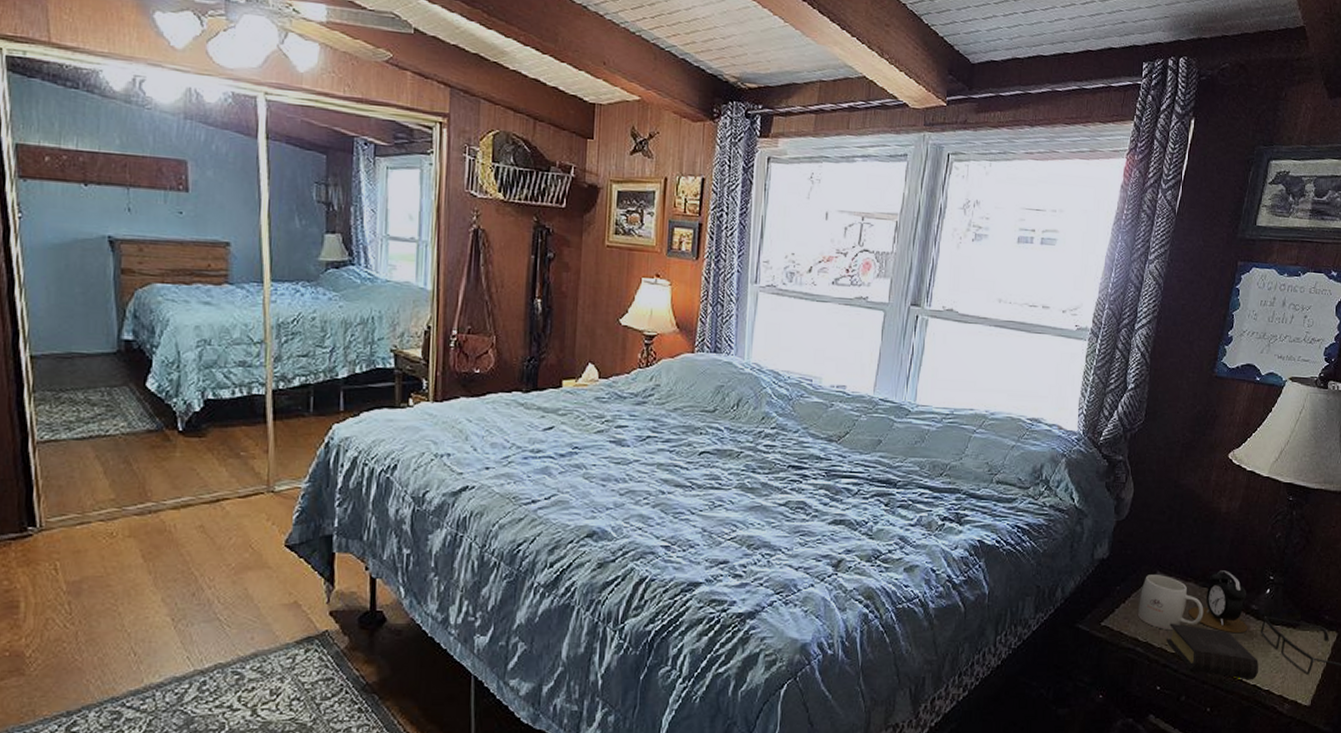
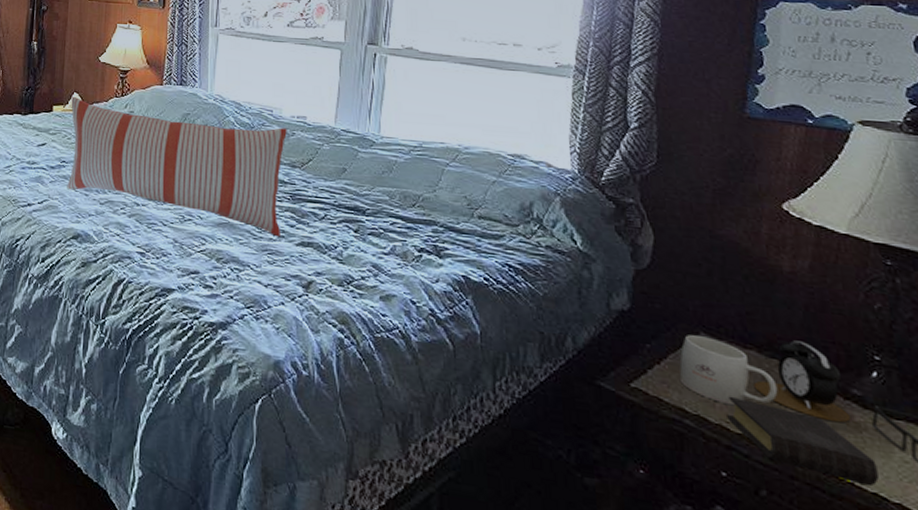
pillow: none [580,367,826,517] -> present [67,96,287,238]

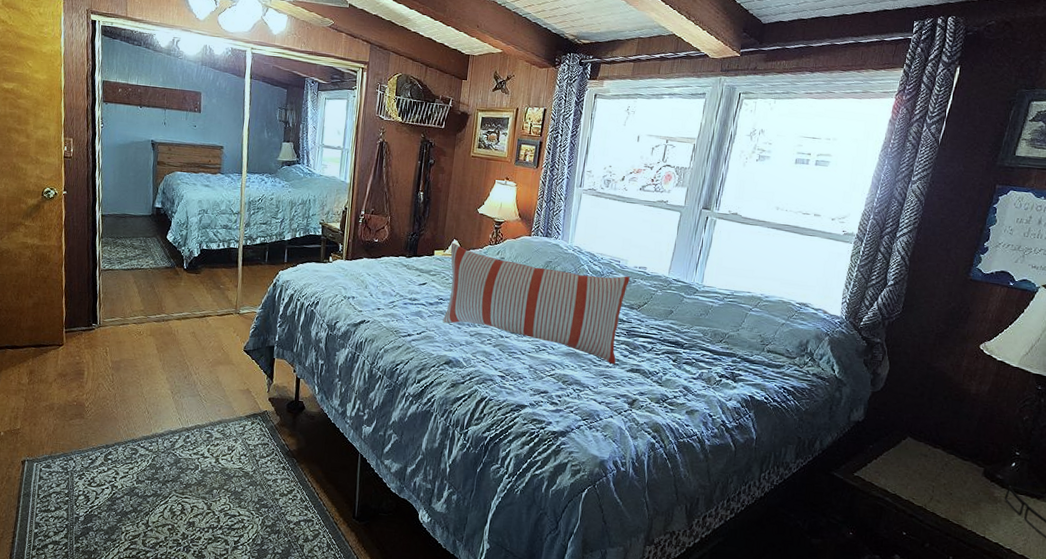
mug: present [679,335,778,406] -> none [887,438,951,488]
book: present [727,396,879,487] -> none [914,480,1002,539]
alarm clock: present [754,340,851,423] -> none [935,442,993,498]

